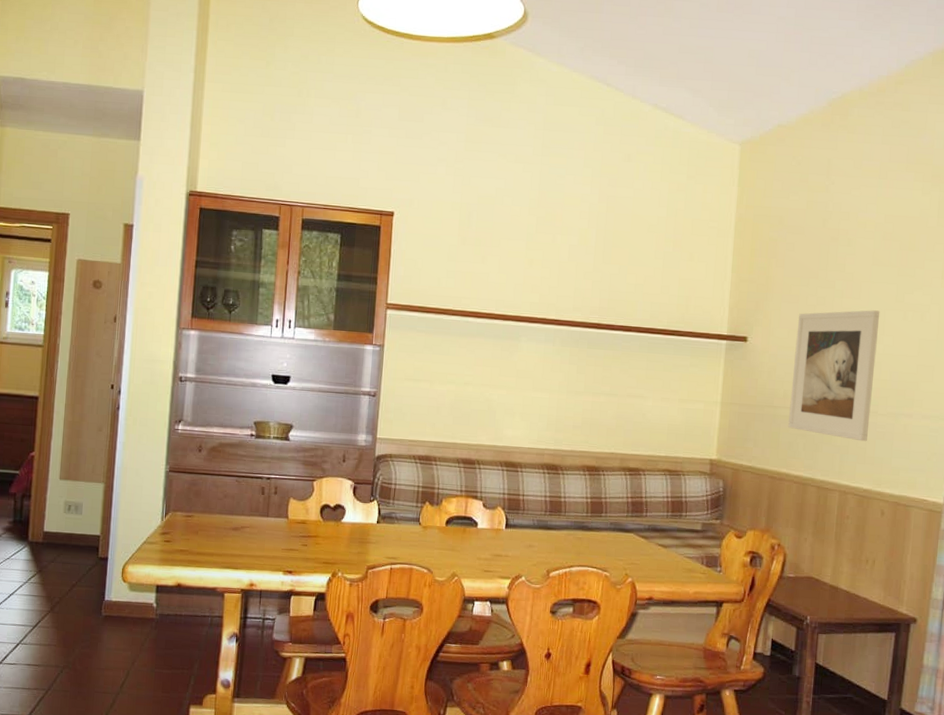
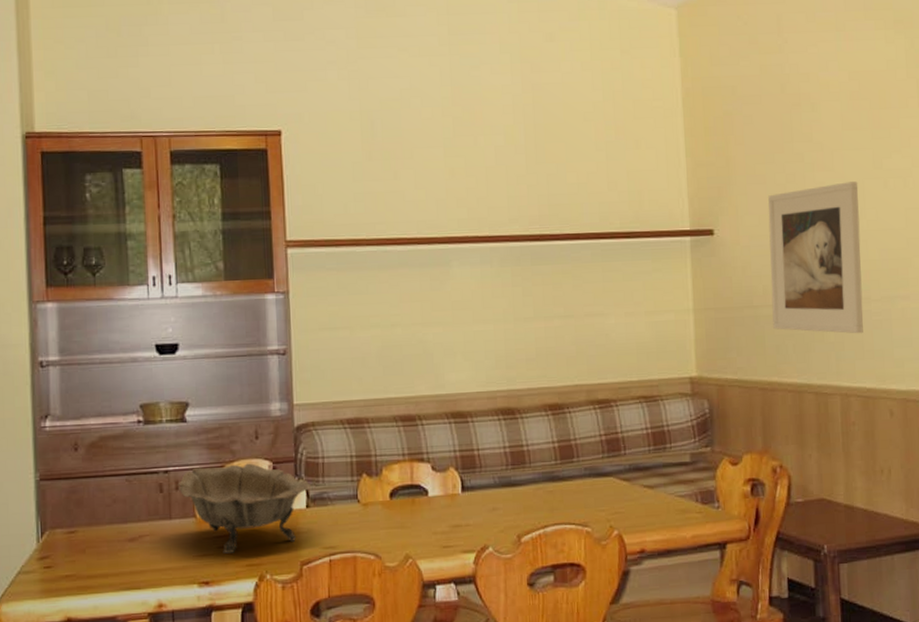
decorative bowl: none [276,478,382,551] -> present [177,463,310,554]

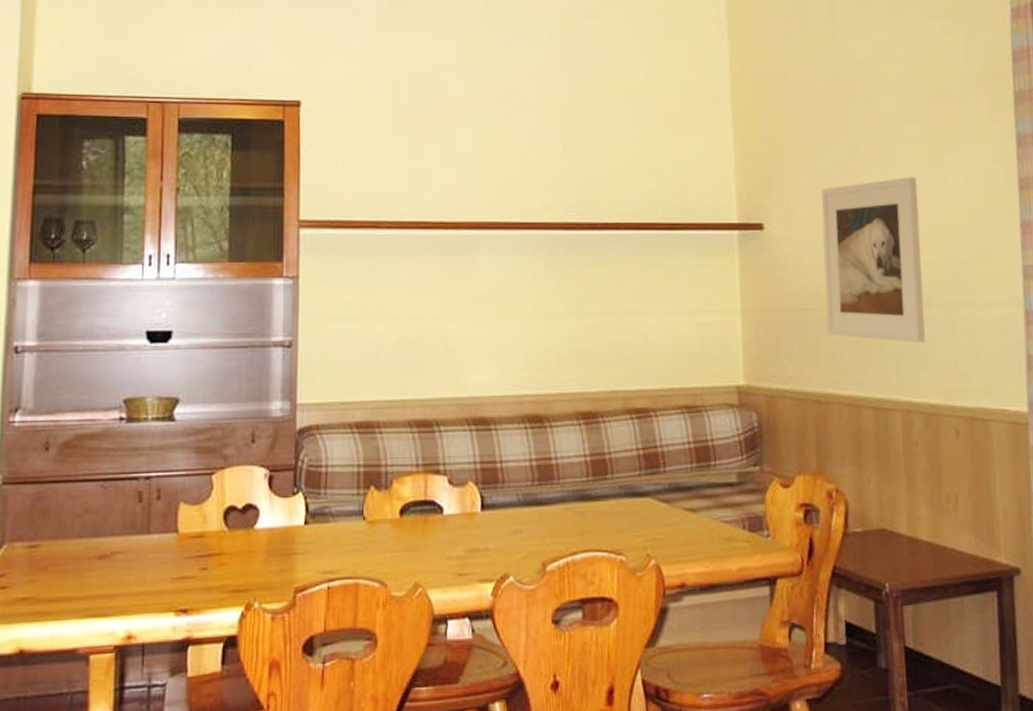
decorative bowl: present [177,463,310,554] -> none [159,470,310,576]

